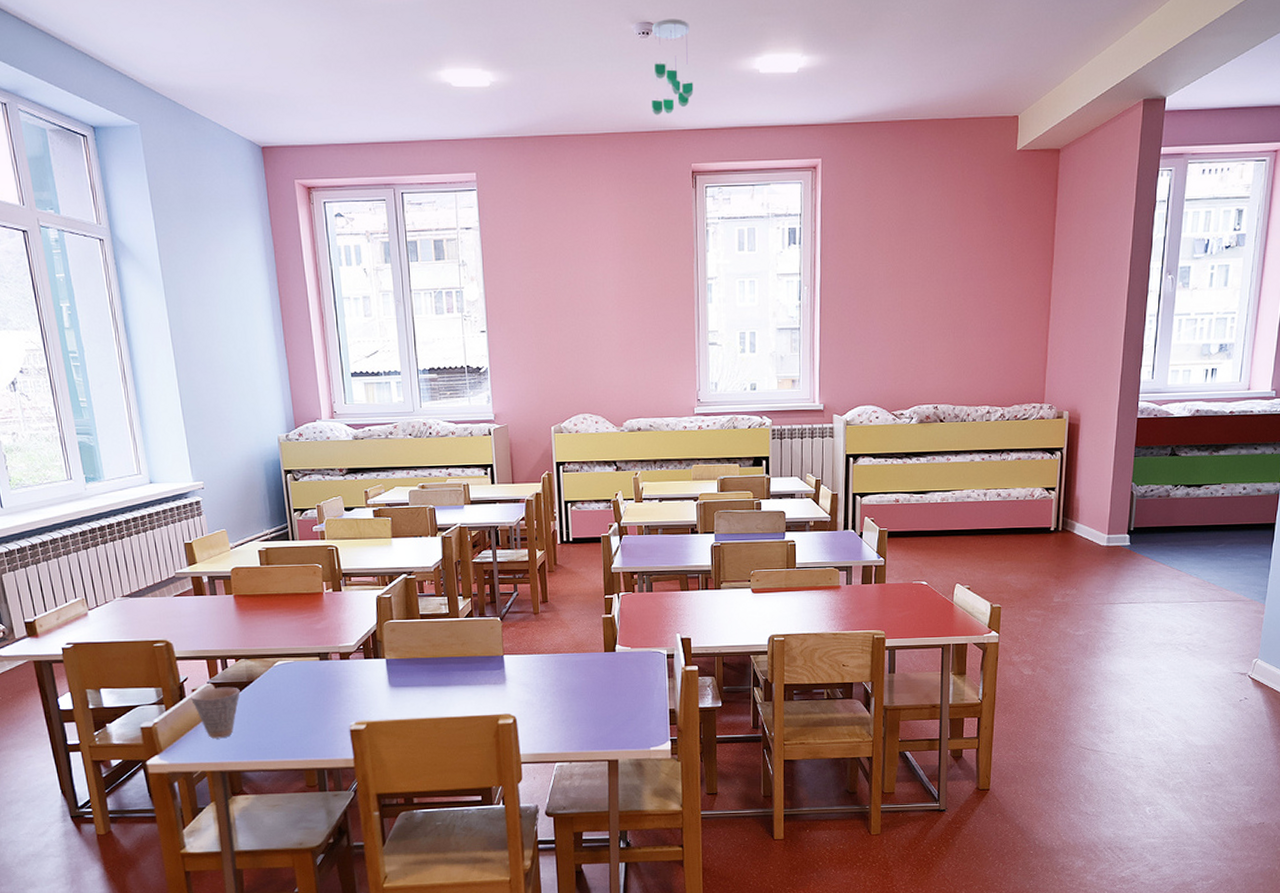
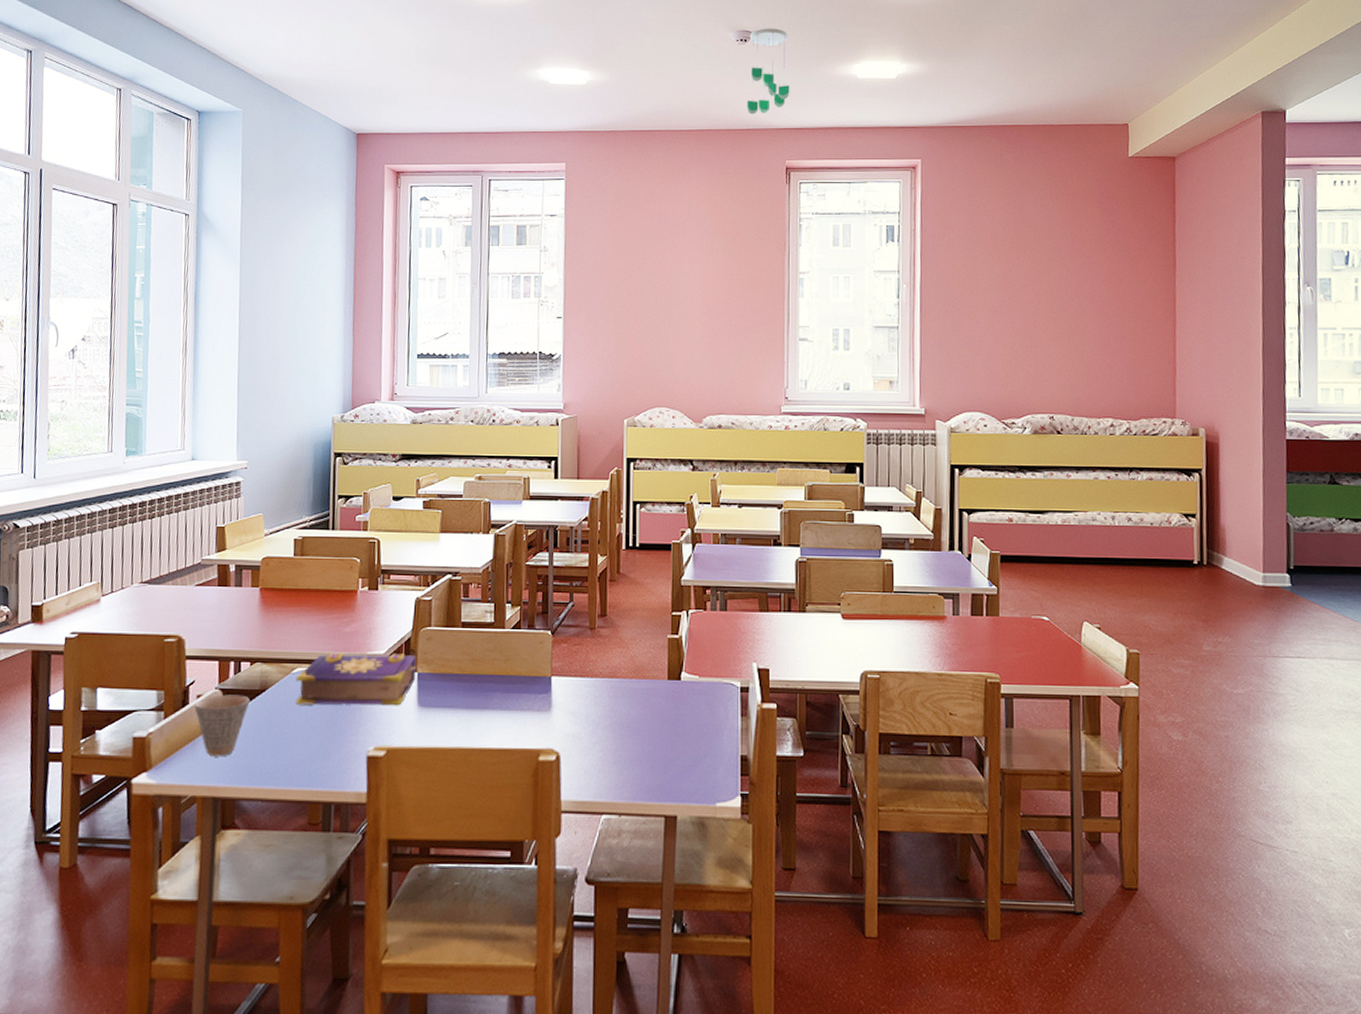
book: none [278,644,386,692] -> present [295,653,418,706]

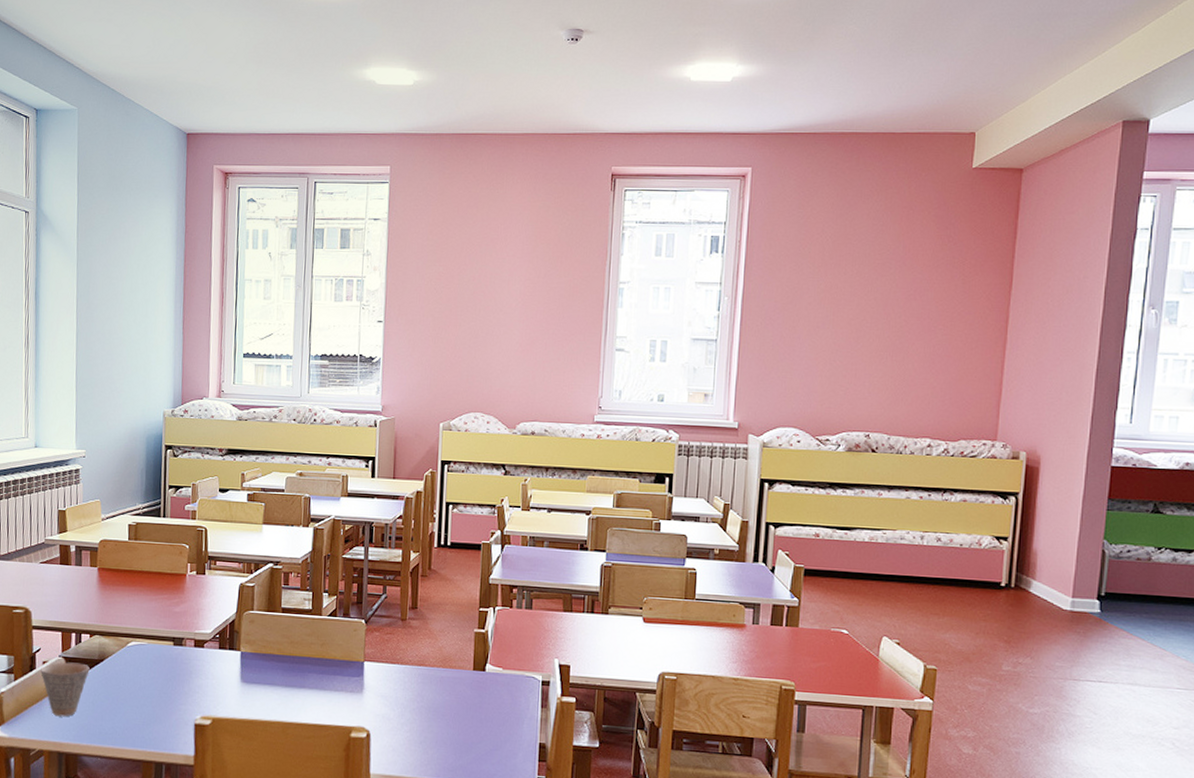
book: present [295,653,418,706] -> none [130,630,241,681]
ceiling mobile: present [746,28,790,114] -> none [574,26,621,118]

